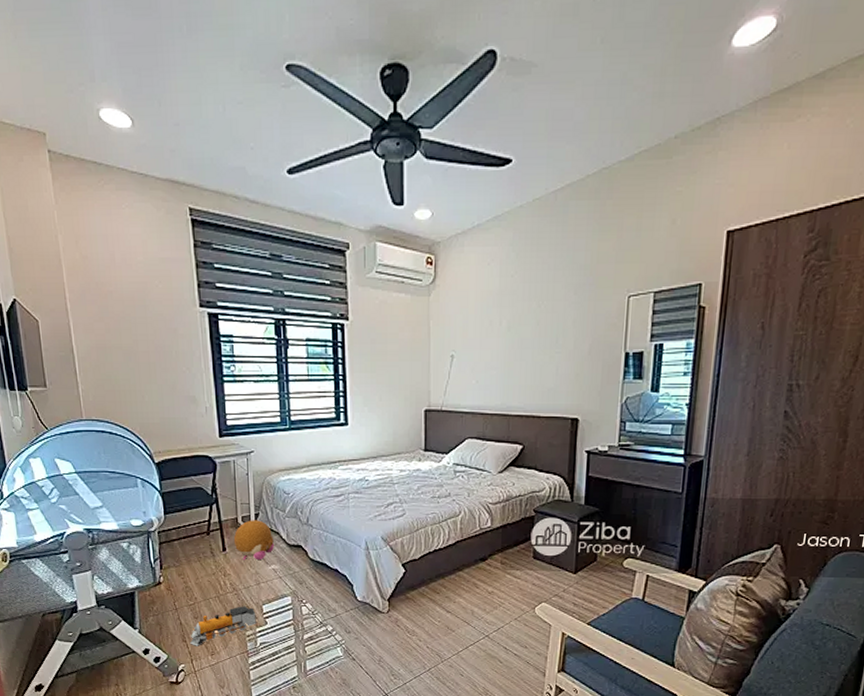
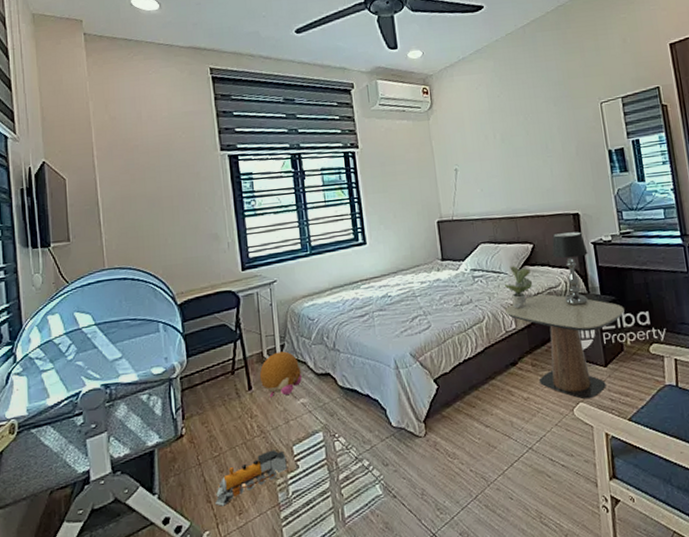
side table: none [483,498,606,601] -> present [505,294,624,399]
potted plant: none [485,465,516,508] -> present [504,266,533,309]
table lamp: none [541,436,580,512] -> present [552,231,588,306]

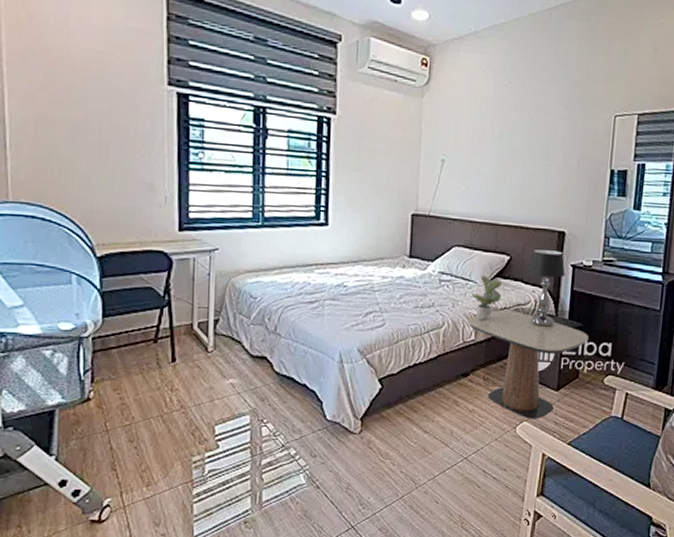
toy train: present [215,450,287,506] -> none [121,426,206,476]
plush toy: present [259,351,303,398] -> none [186,326,235,373]

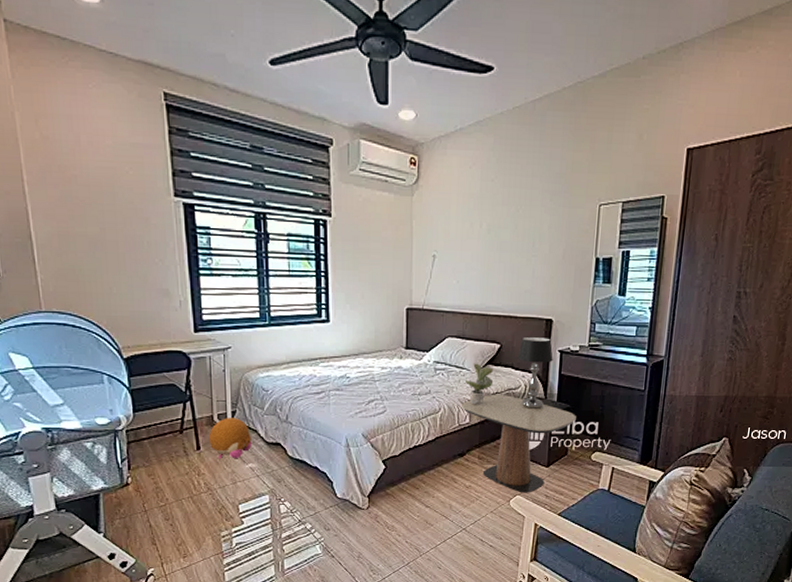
plush toy: none [186,326,235,373] -> present [208,418,253,459]

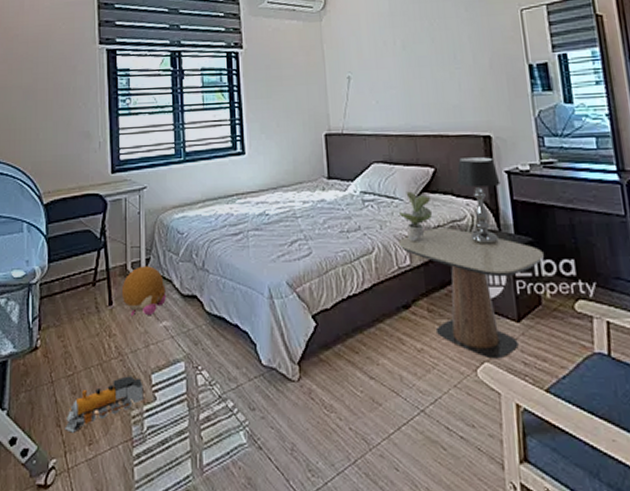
toy train: none [160,506,232,549] -> present [65,376,144,433]

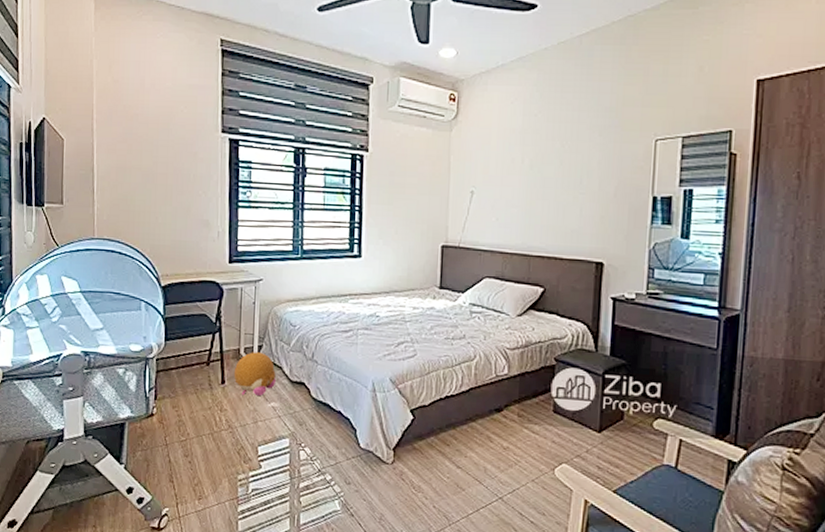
toy train: present [65,376,144,433] -> none [177,445,250,489]
potted plant: present [398,191,433,242] -> none [503,307,536,354]
side table: present [399,228,544,359] -> none [500,344,633,462]
table lamp: present [456,156,501,244] -> none [563,280,605,363]

